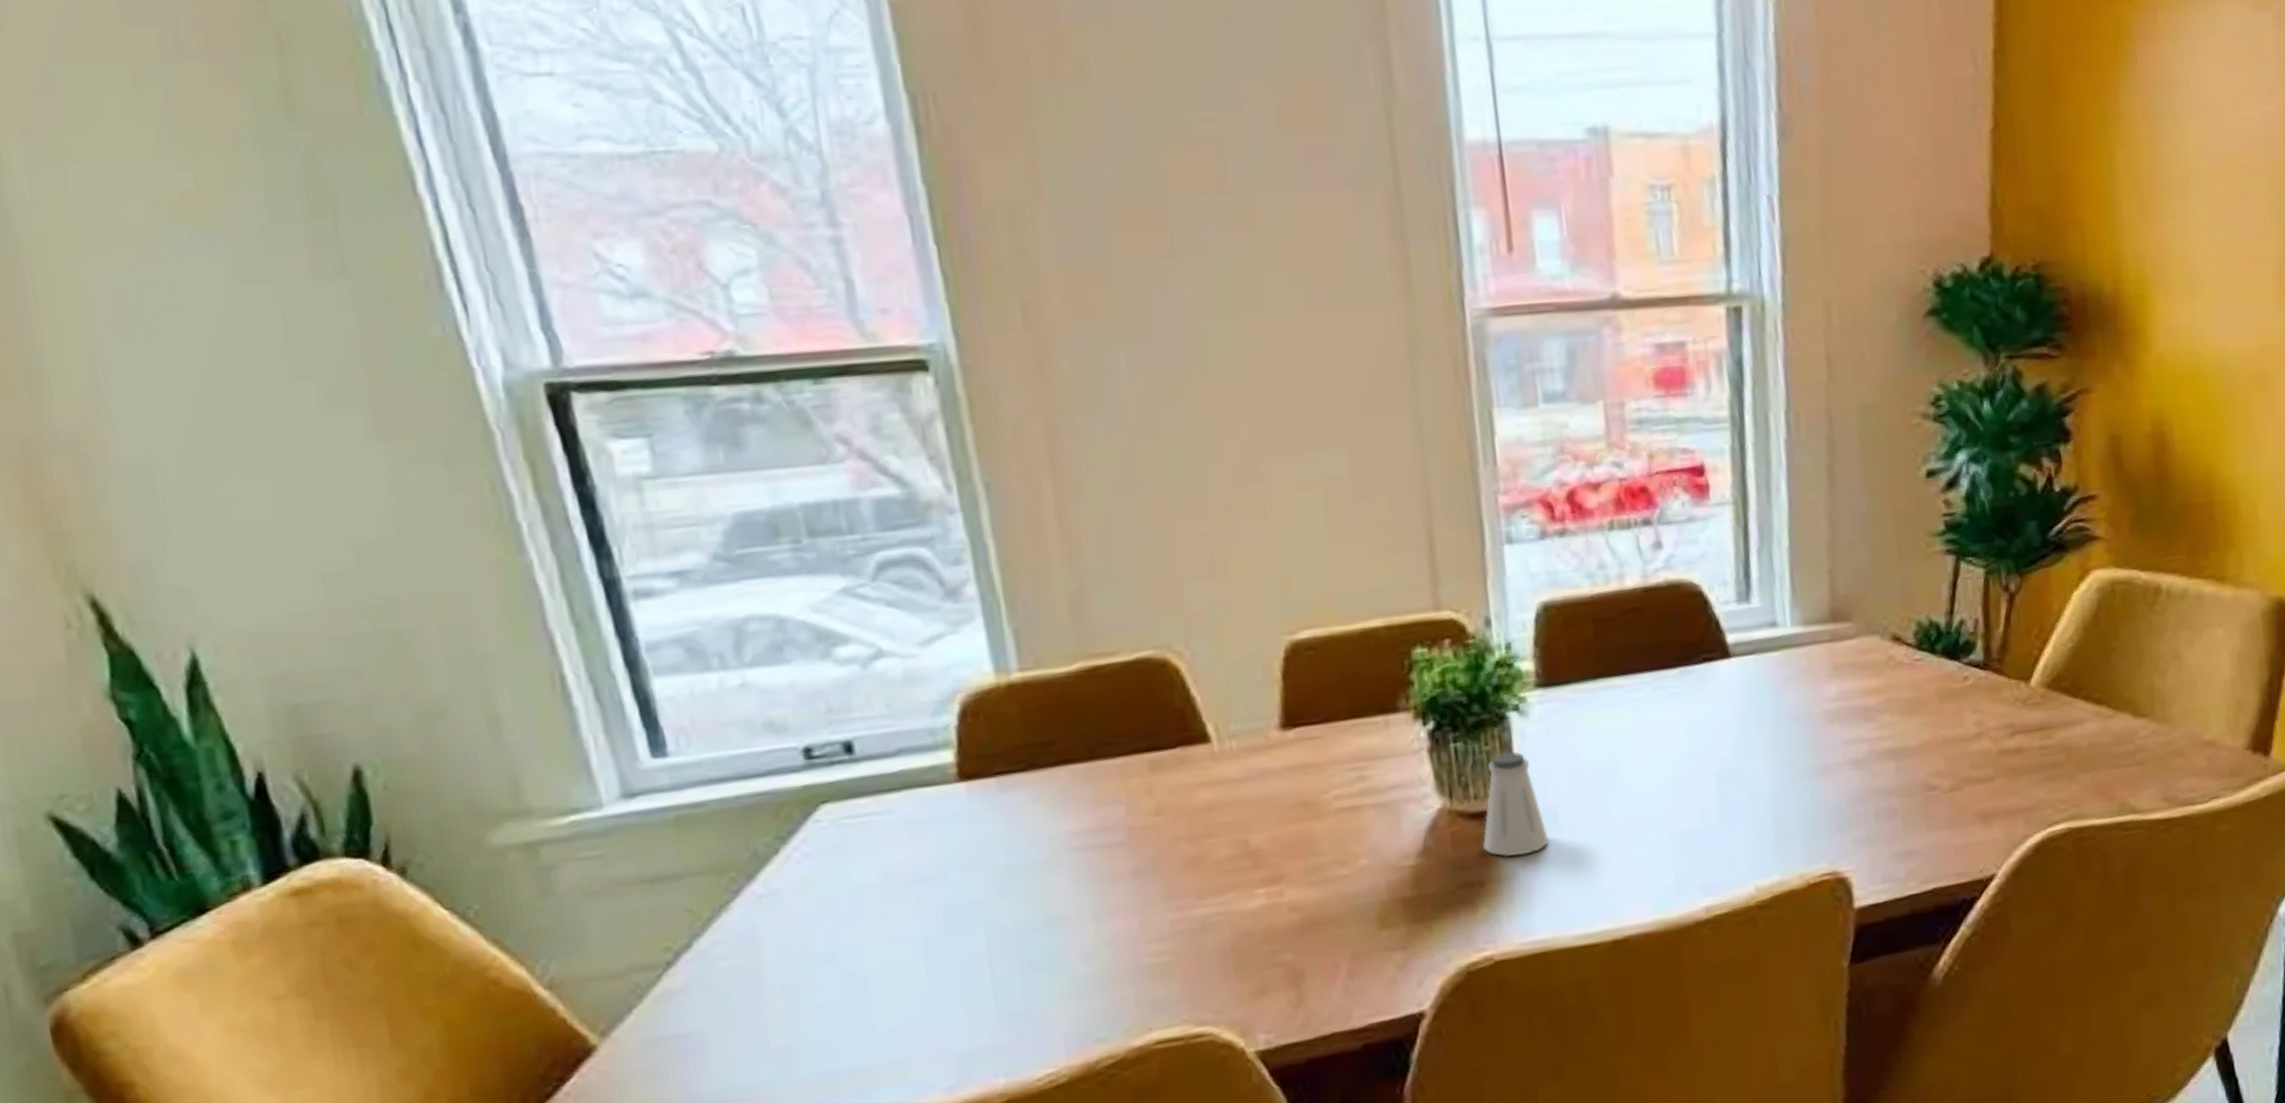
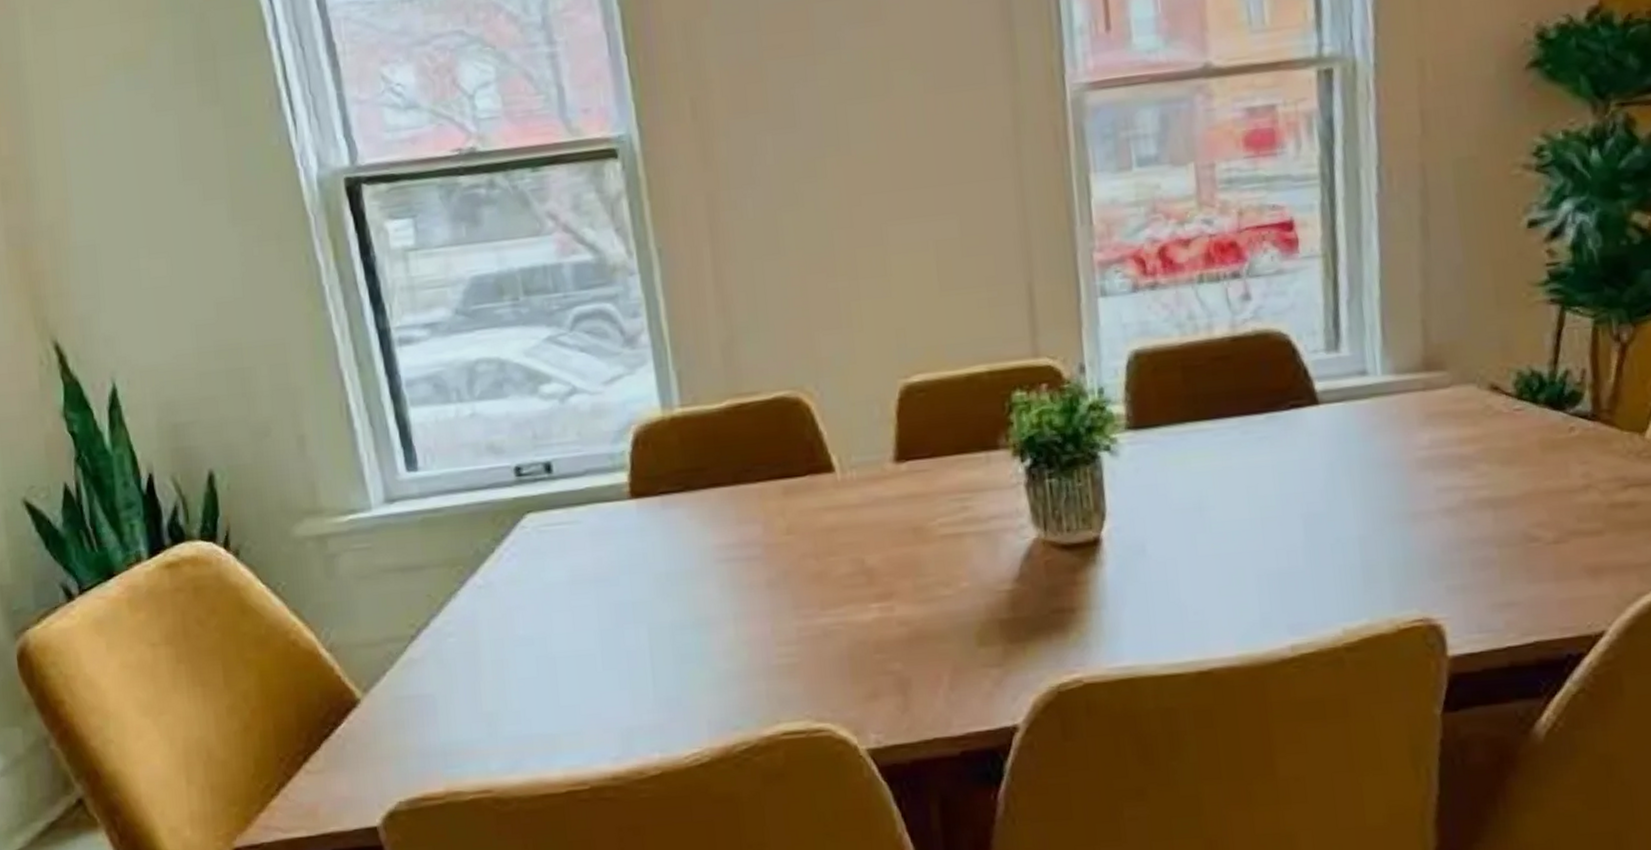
saltshaker: present [1483,751,1549,857] -> none [1074,489,1137,586]

